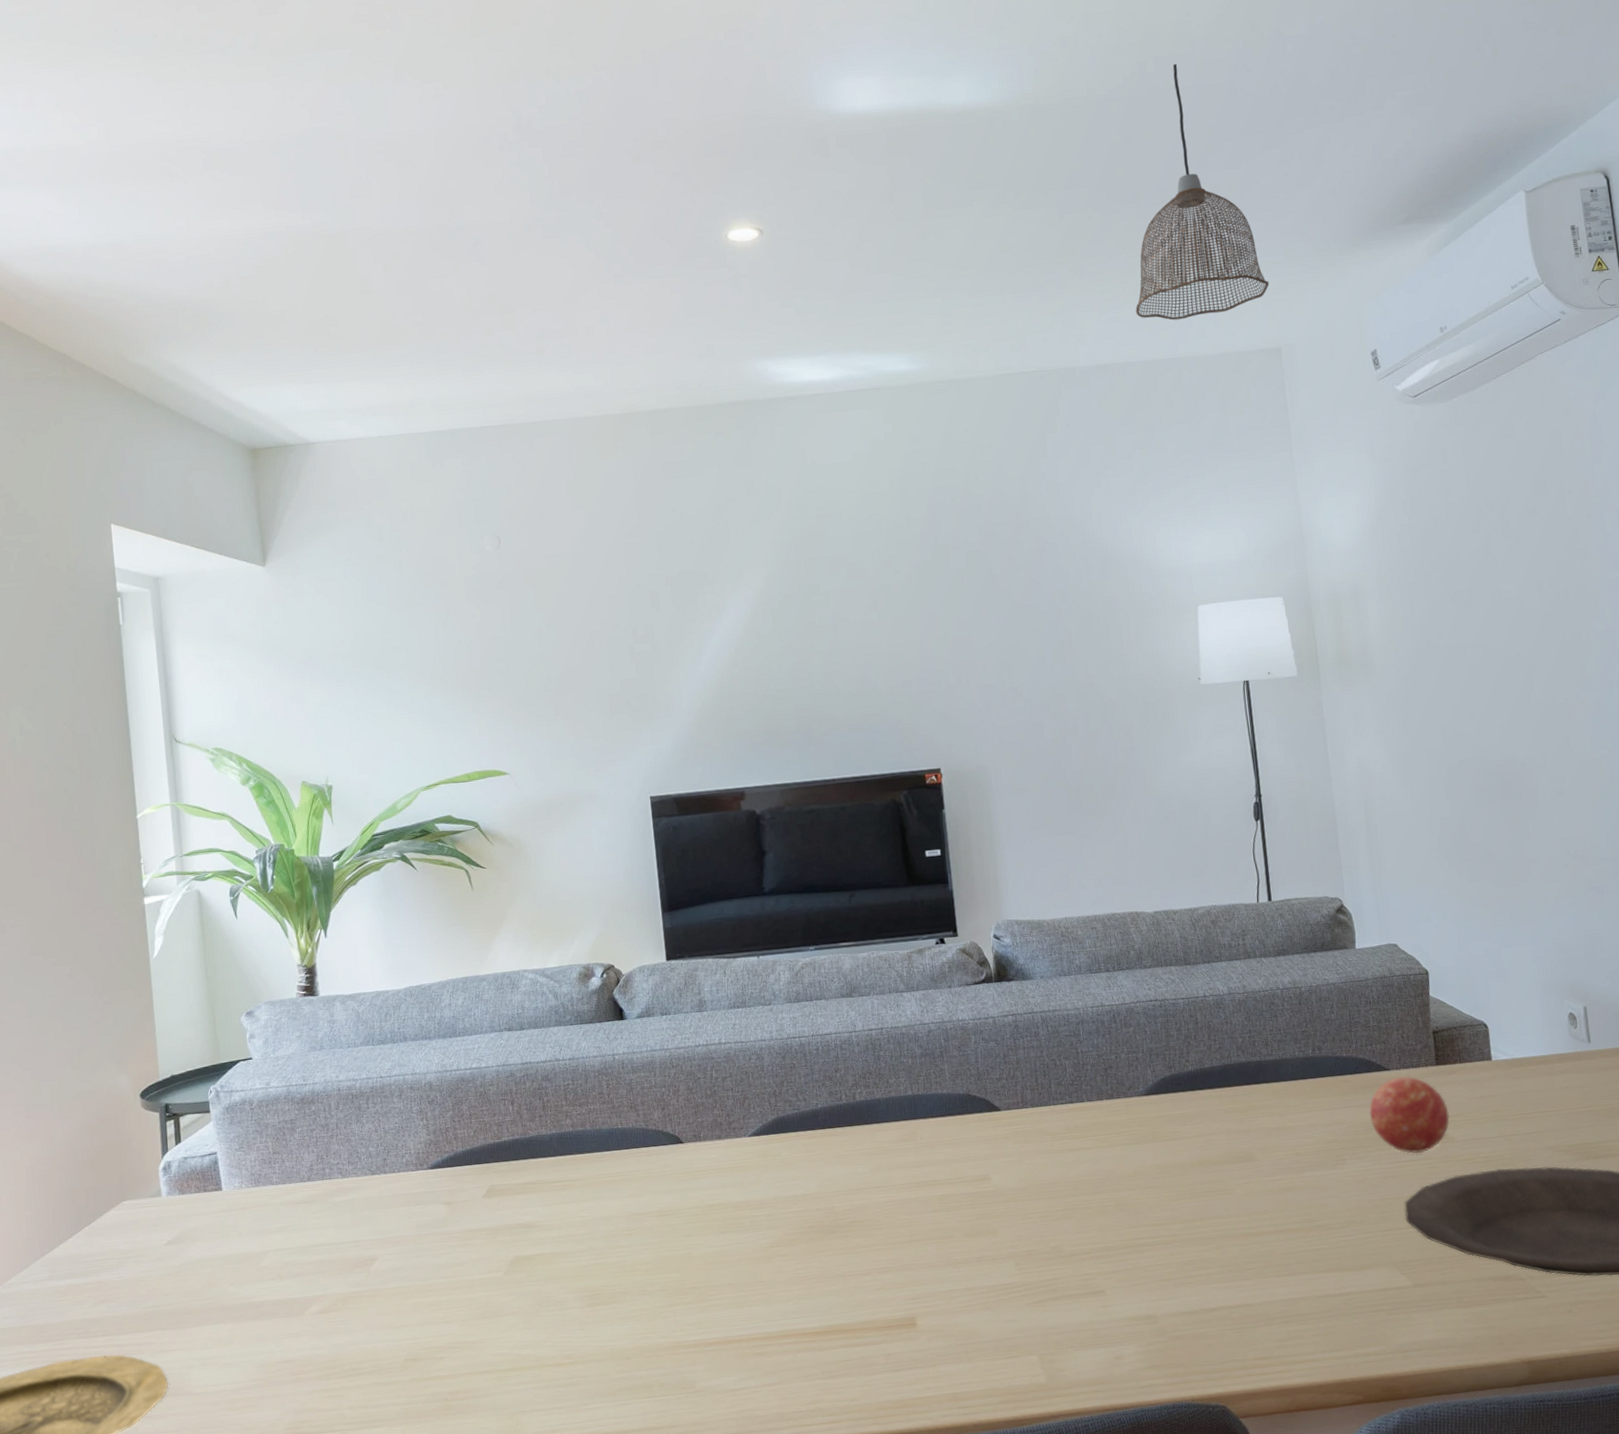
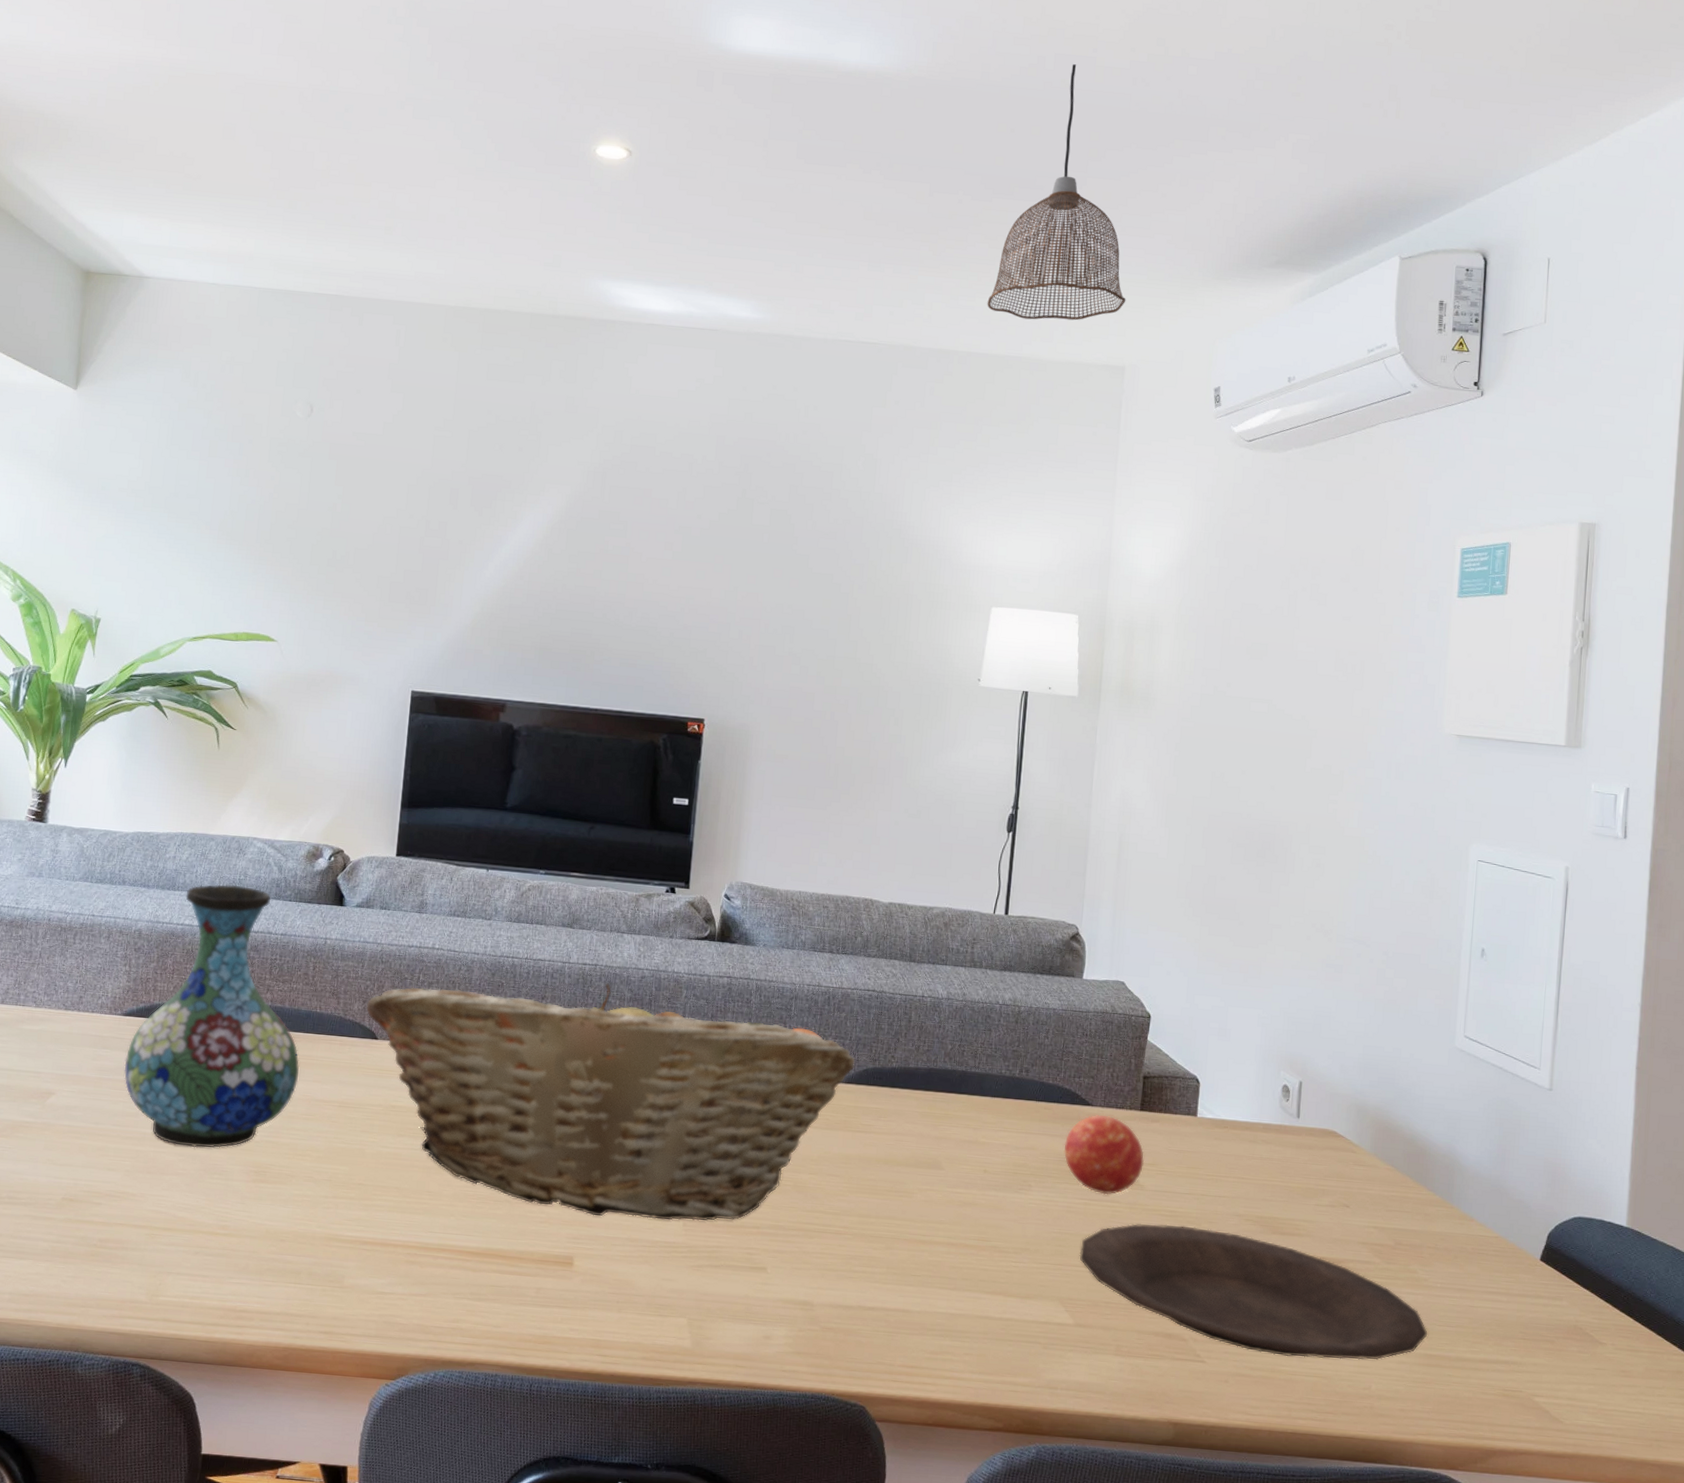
vase: none [440,1019,614,1286] -> present [124,884,300,1148]
fruit basket: none [666,1044,1153,1273] -> present [366,983,855,1221]

